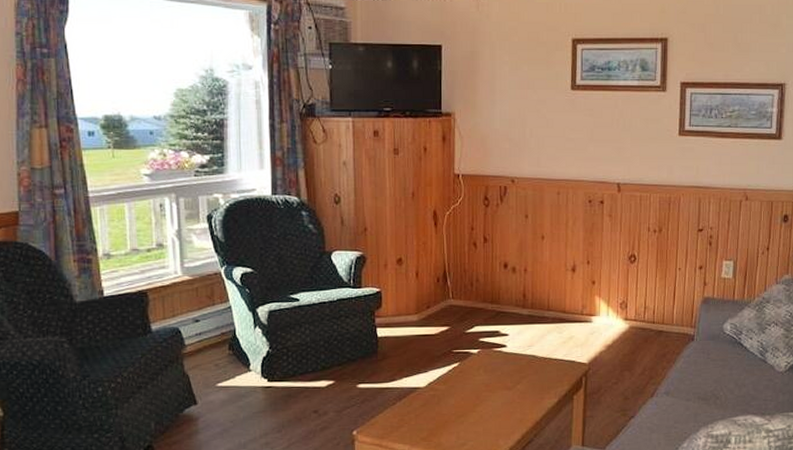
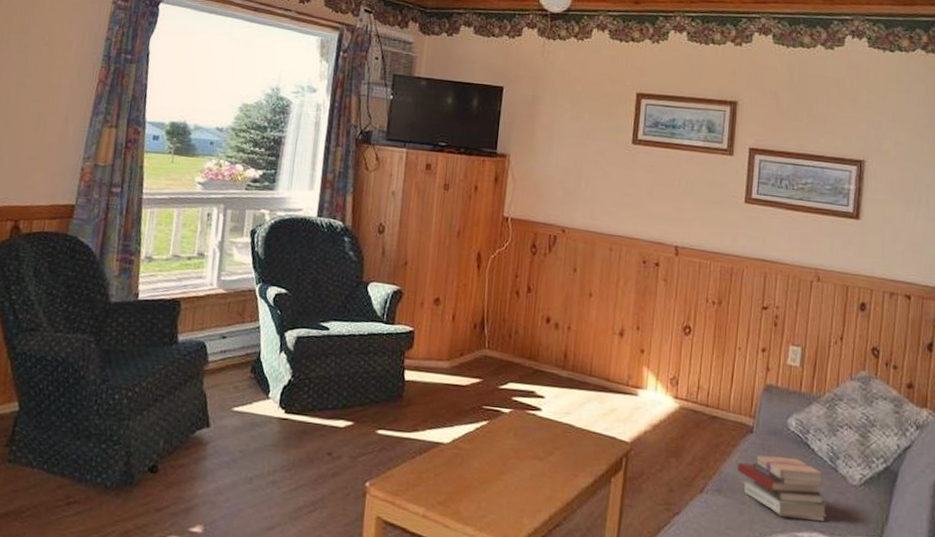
books: none [682,356,758,407] -> present [738,455,827,522]

